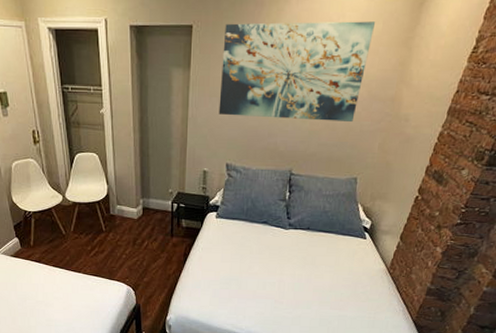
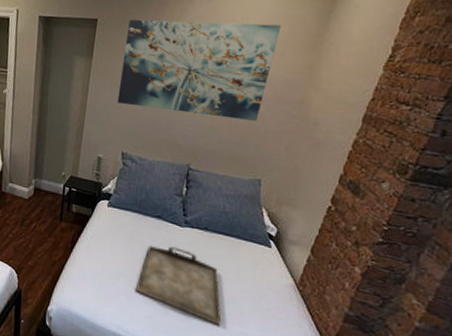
serving tray: none [247,248,324,312] -> present [136,246,222,325]

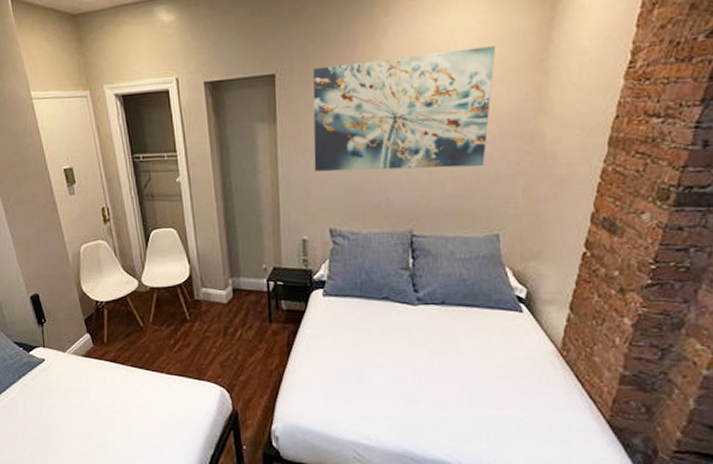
serving tray: present [136,246,222,325] -> none [372,330,478,412]

